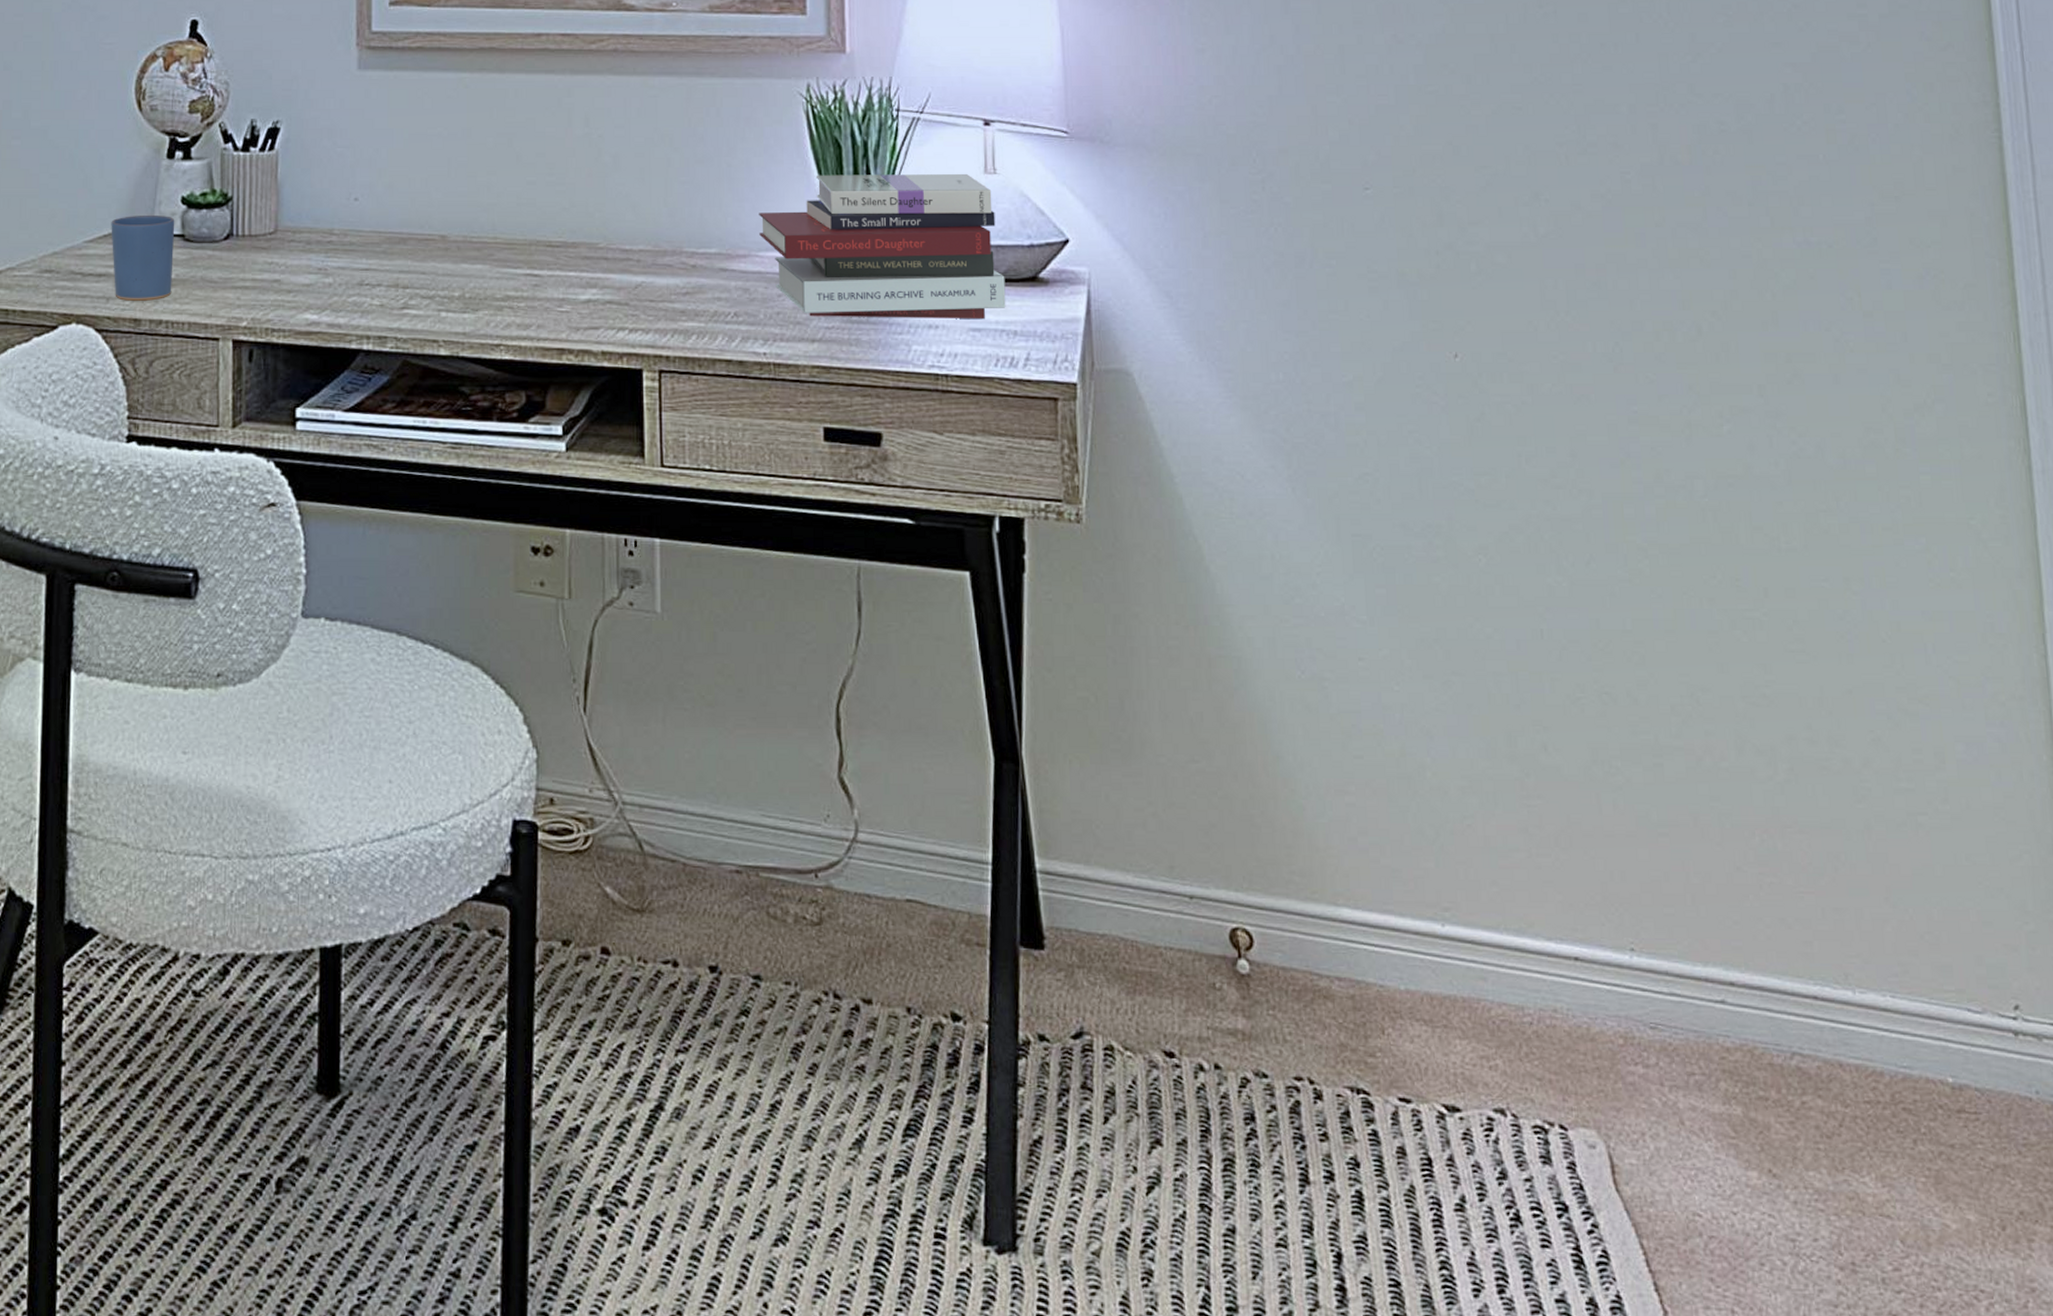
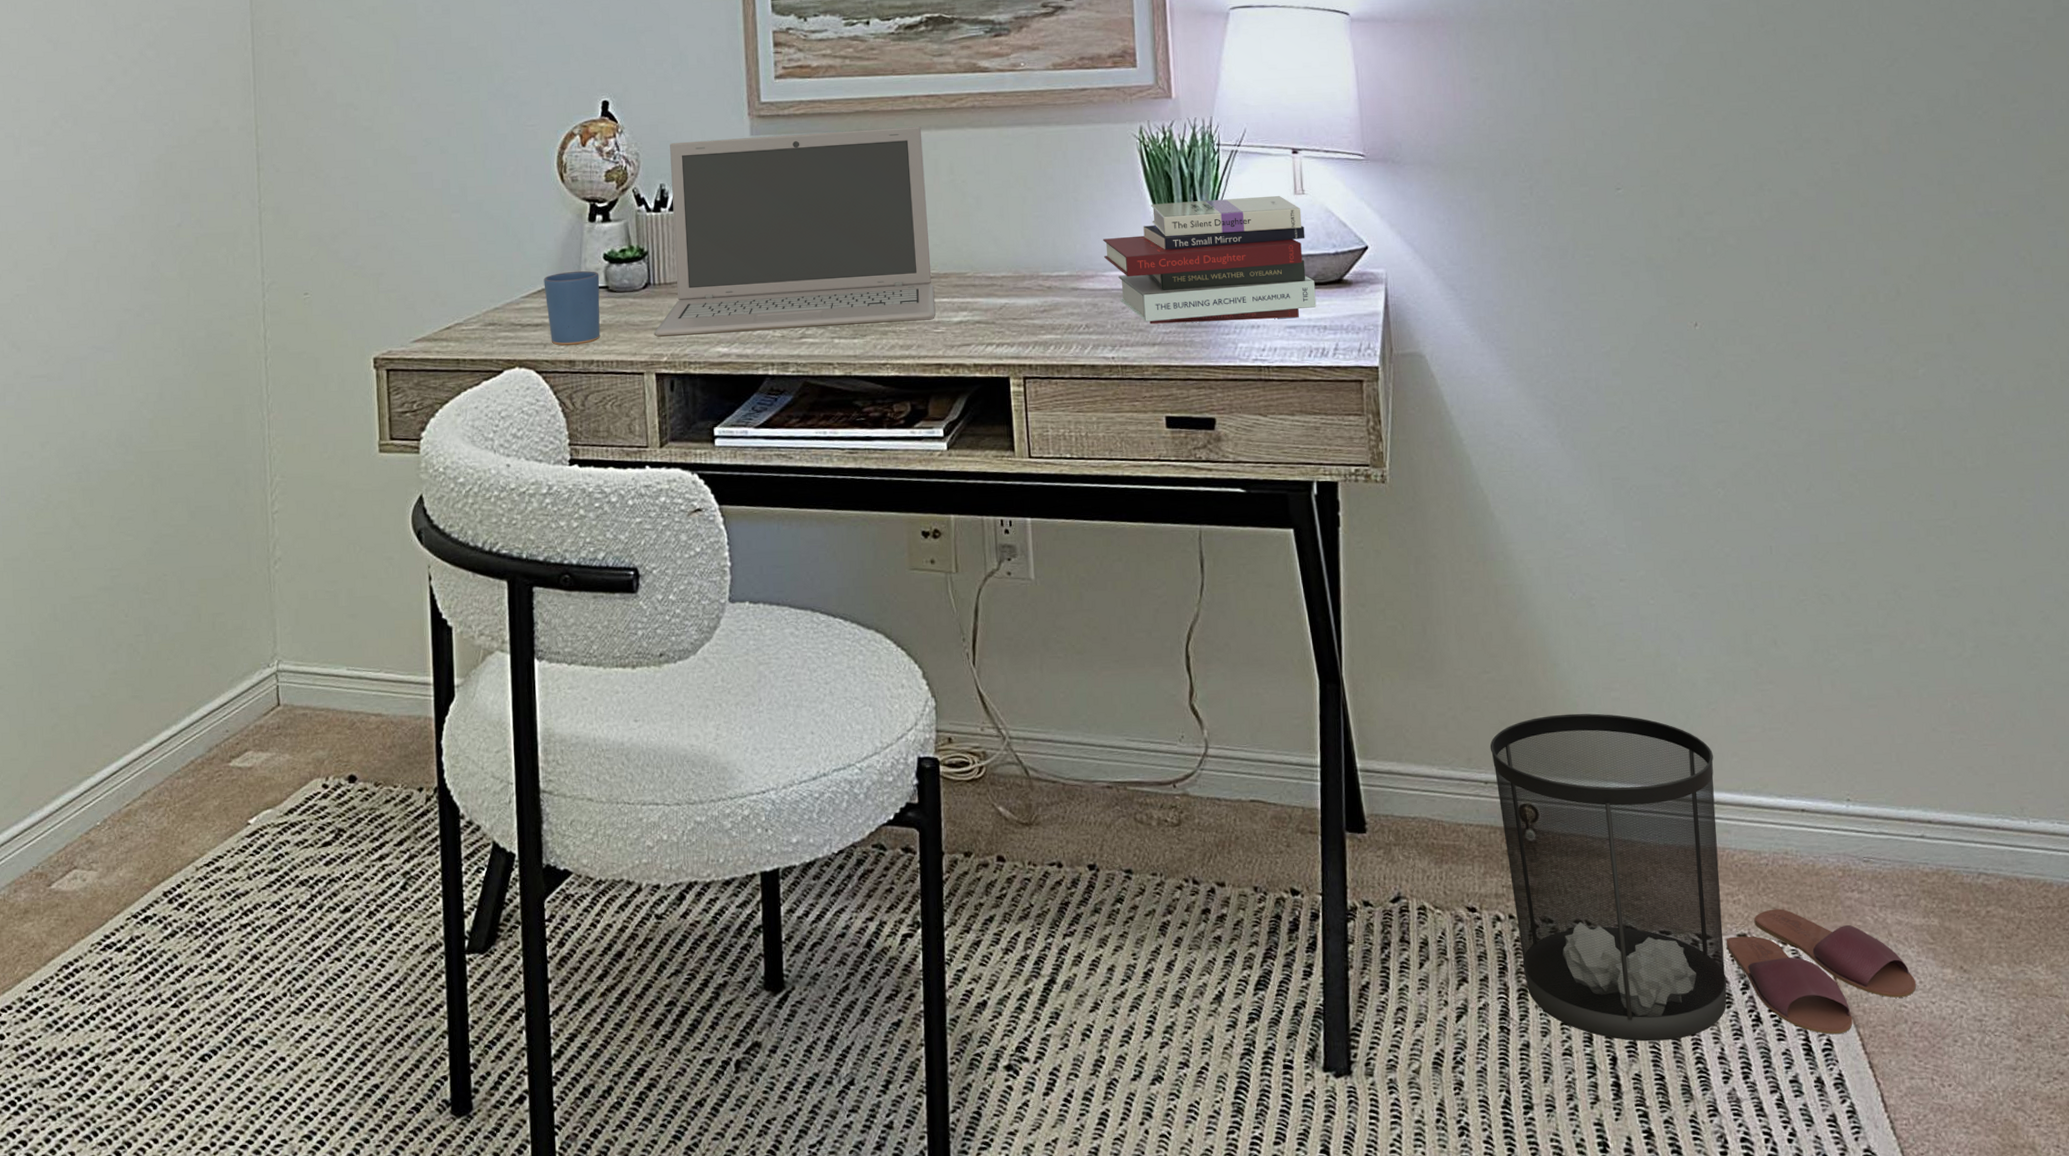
laptop: none [234,69,560,298] -> present [654,126,935,338]
waste bin: none [1196,819,1480,1237] -> present [1490,713,1727,1042]
slippers: none [1479,1080,1713,1245] -> present [1726,908,1916,1035]

